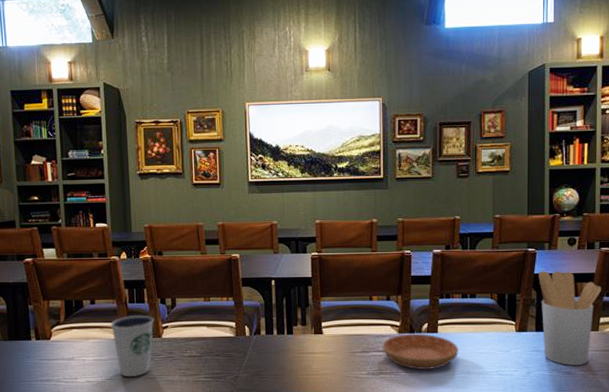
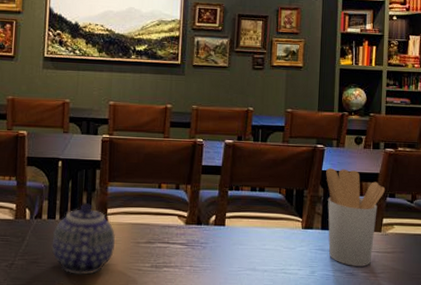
teapot: none [272,318,331,384] -> present [51,203,115,275]
saucer: present [383,333,458,369] -> none [168,225,245,265]

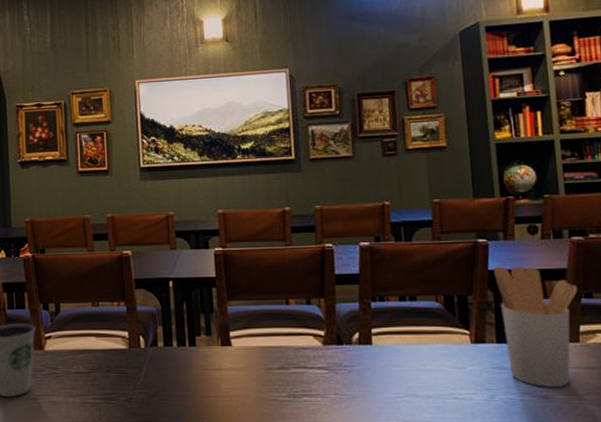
teapot: present [51,203,115,275] -> none [171,327,243,408]

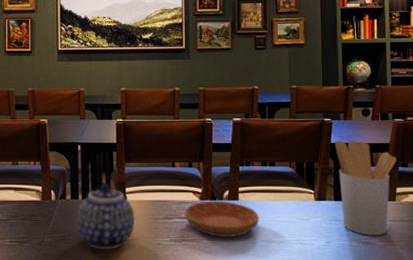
teapot: none [171,327,243,408] -> present [76,183,134,250]
saucer: none [305,344,400,391] -> present [185,200,259,237]

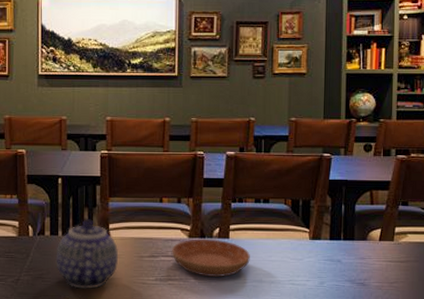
utensil holder: present [335,140,397,235] -> none [333,176,398,276]

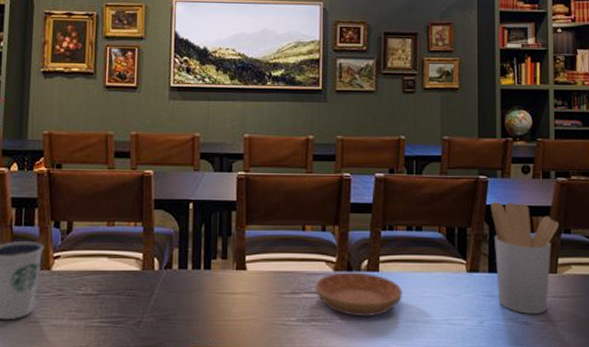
teapot: present [56,219,118,289] -> none [184,250,255,332]
utensil holder: none [333,176,398,276] -> present [491,201,560,314]

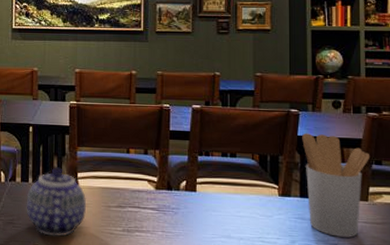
teapot: none [184,250,255,332] -> present [26,167,86,236]
saucer: present [316,271,402,316] -> none [139,190,218,231]

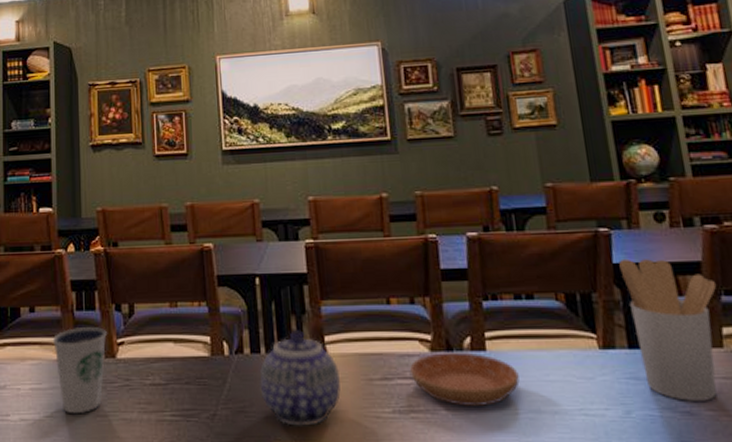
saucer: none [139,190,218,231] -> present [410,351,520,406]

